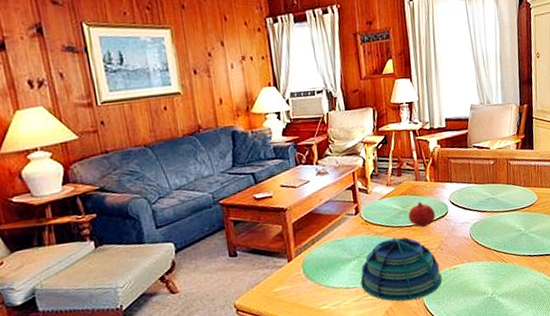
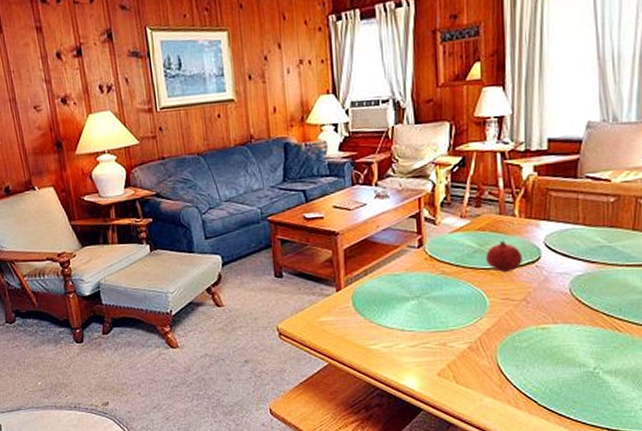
decorative bowl: present [360,237,443,302] -> none [418,279,525,357]

